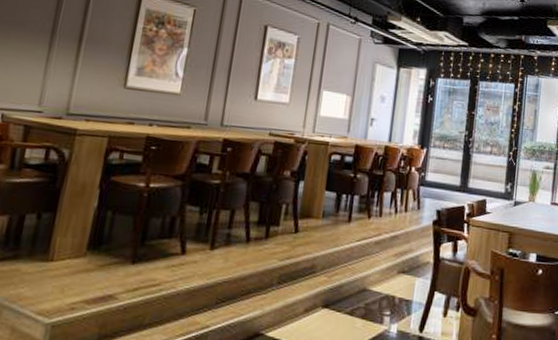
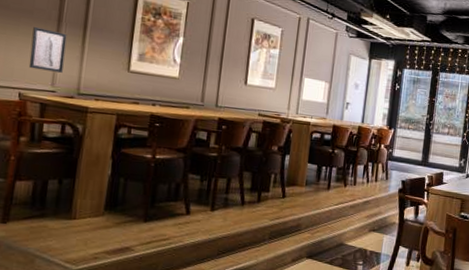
wall art: none [15,41,60,91] -> present [28,27,67,73]

